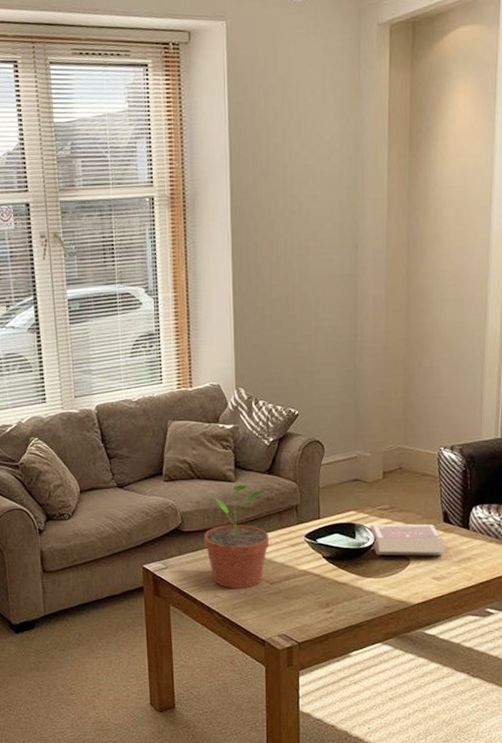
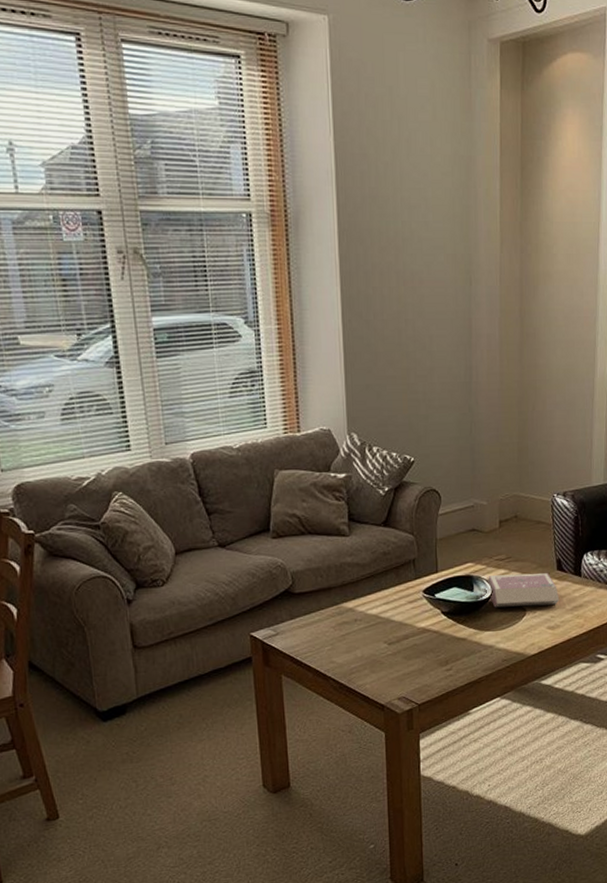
potted plant: present [204,484,270,588] -> none [317,538,387,652]

